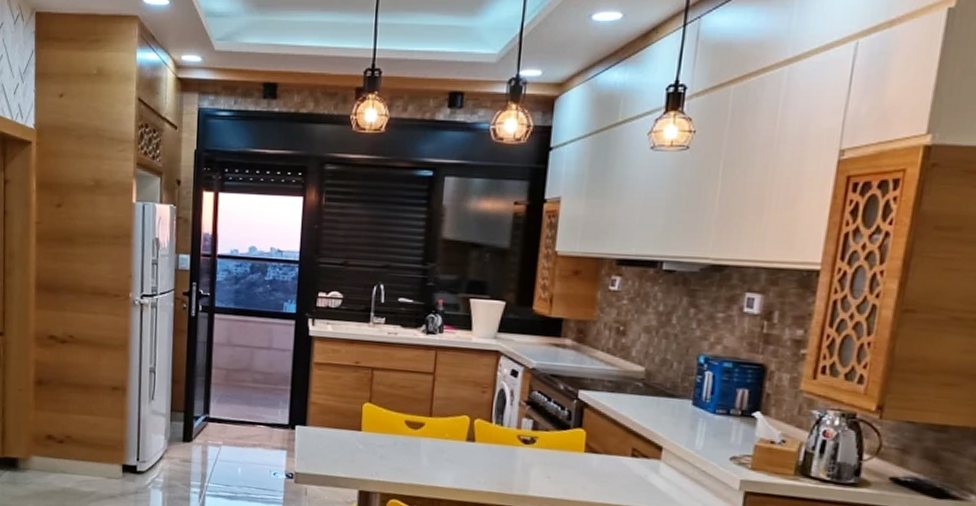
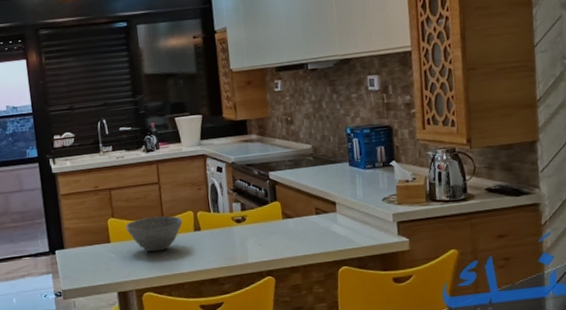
bowl: none [382,411,454,456] -> present [125,215,183,252]

